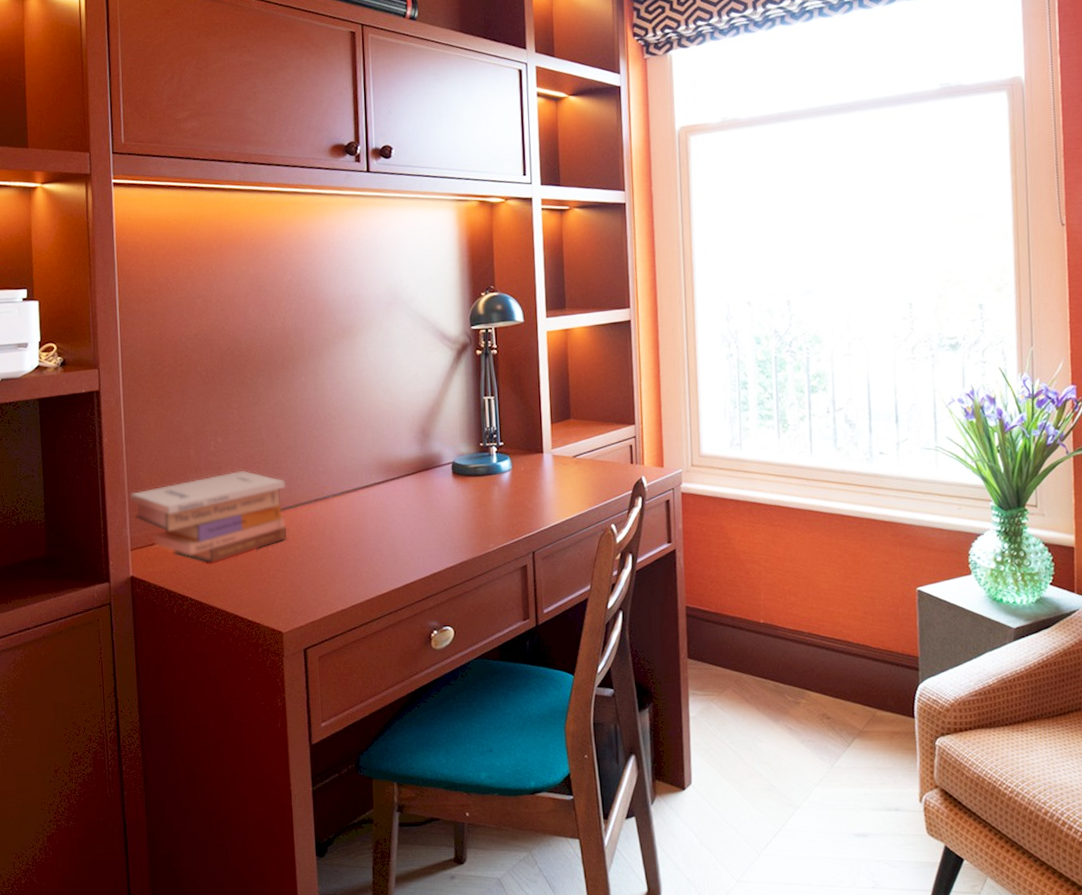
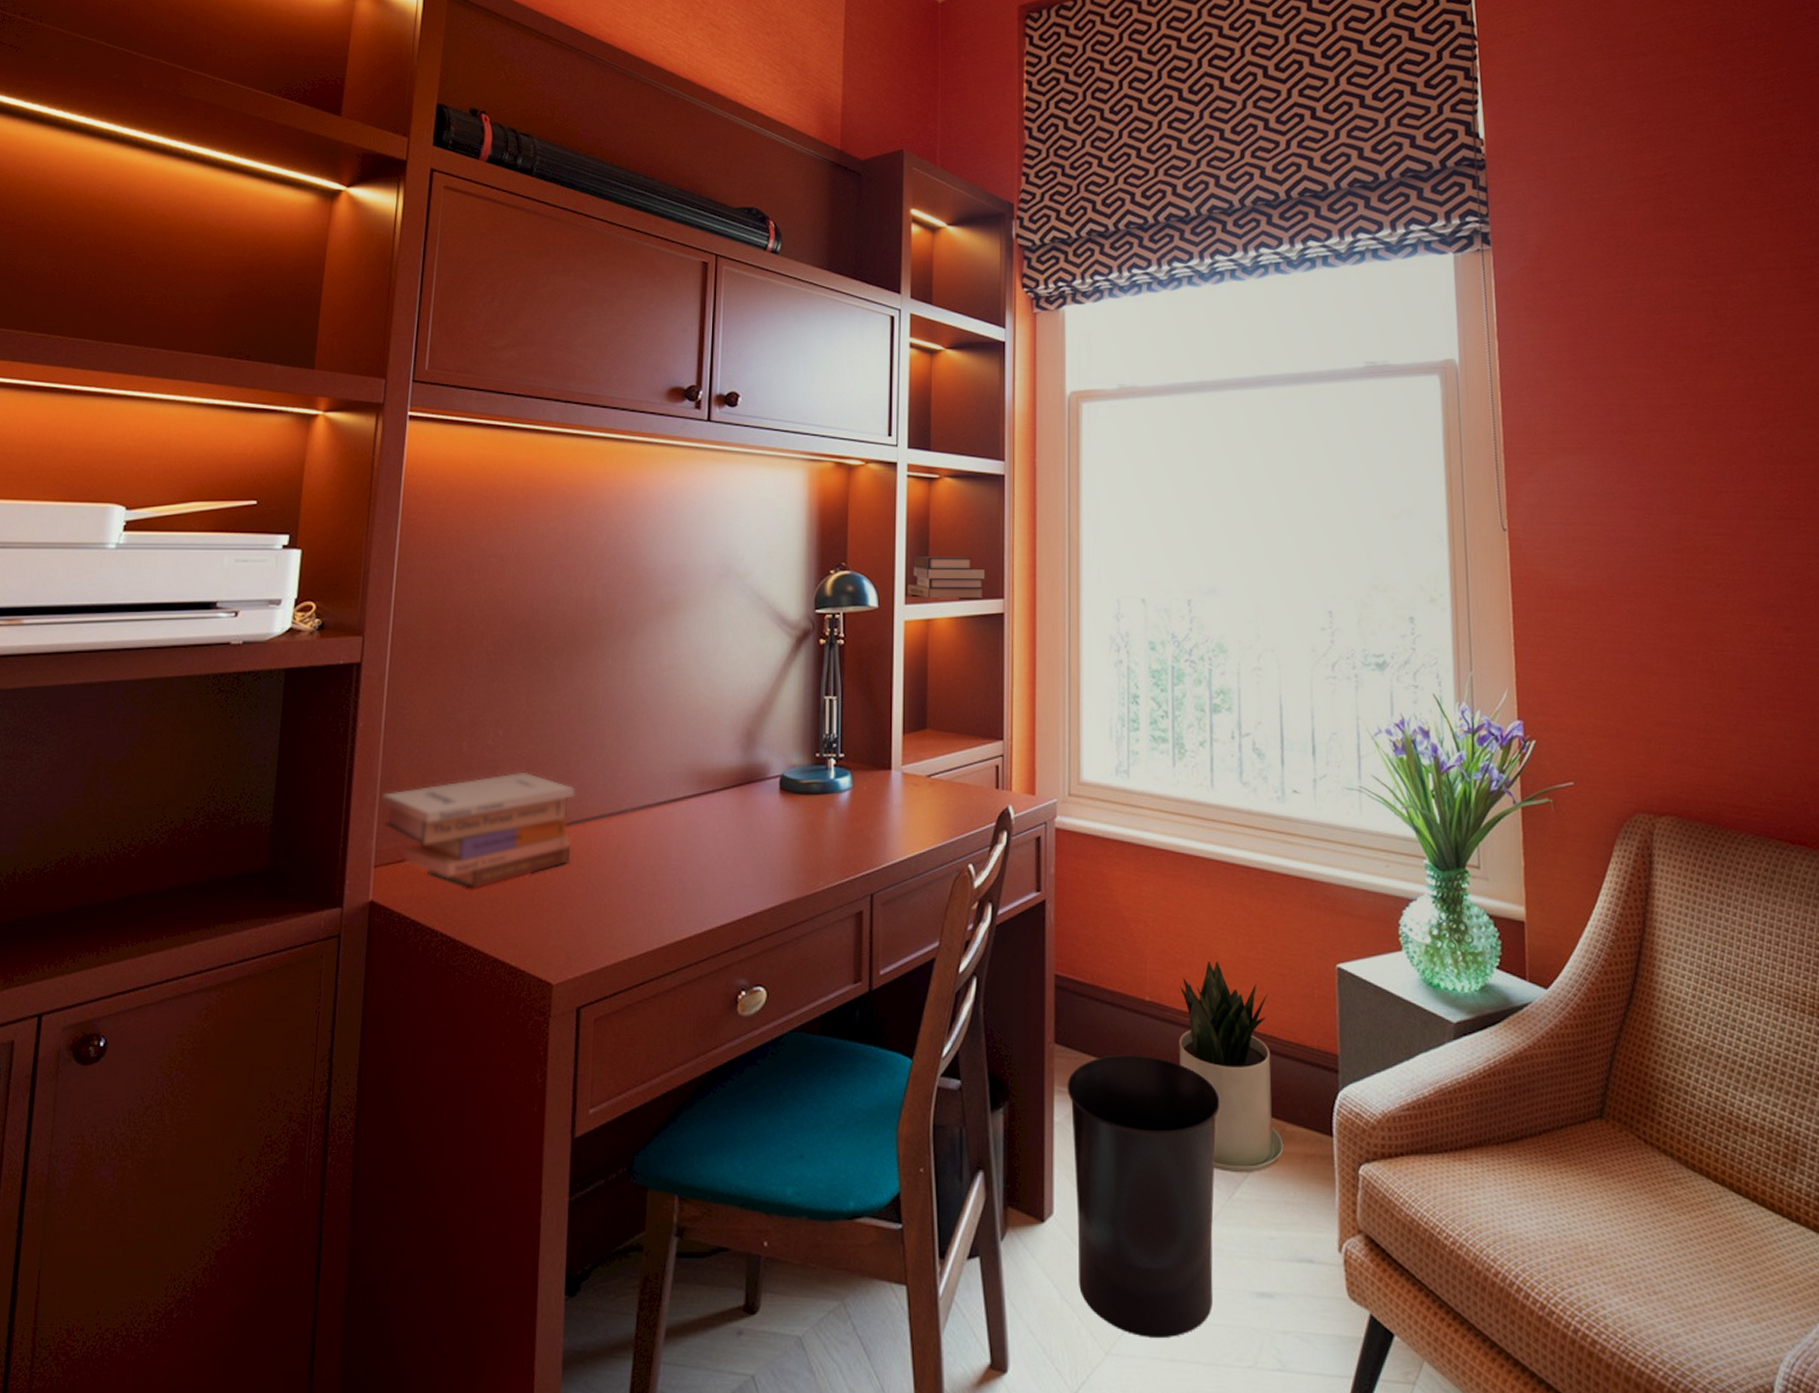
books: none [548,275,613,312] -> present [908,556,985,599]
waste bin: none [699,664,823,869] -> present [1067,1055,1220,1337]
planter: none [788,590,875,748] -> present [1179,961,1284,1173]

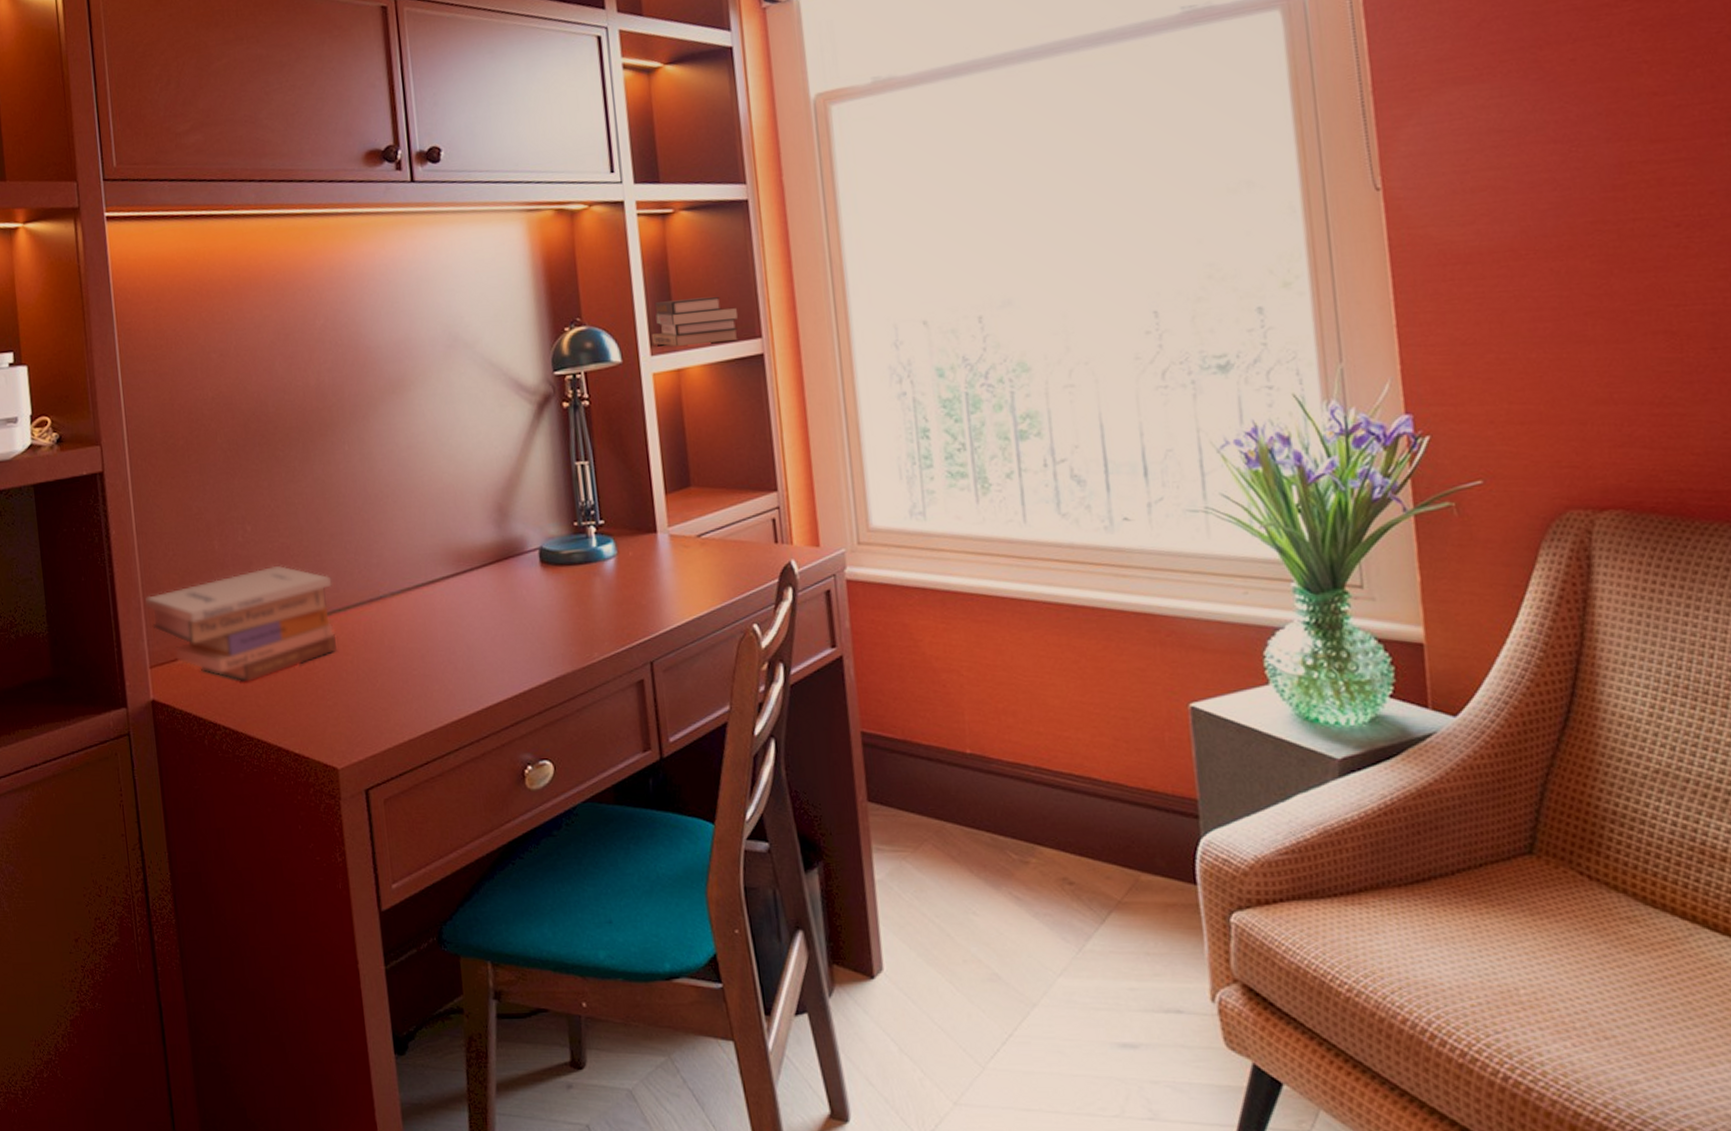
waste bin: present [1067,1055,1220,1337] -> none [885,809,1069,1088]
planter: present [1179,961,1284,1173] -> none [1005,708,1140,925]

